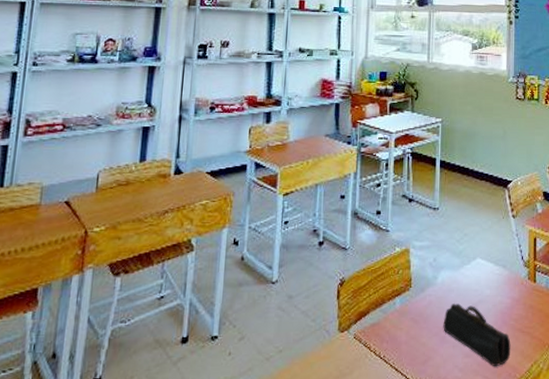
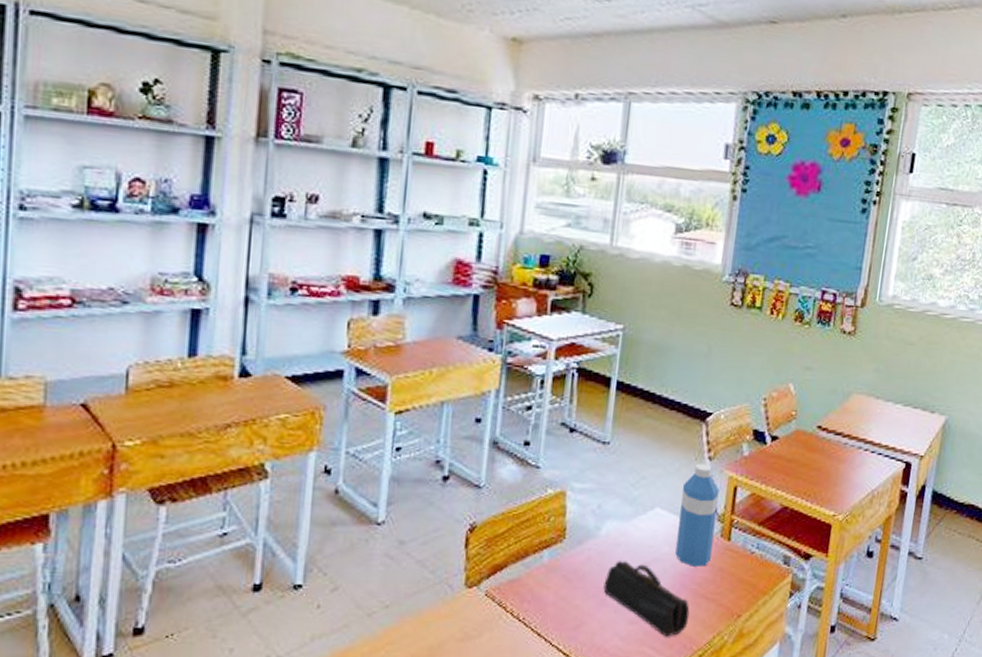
water bottle: none [495,221,523,306] -> present [675,464,719,567]

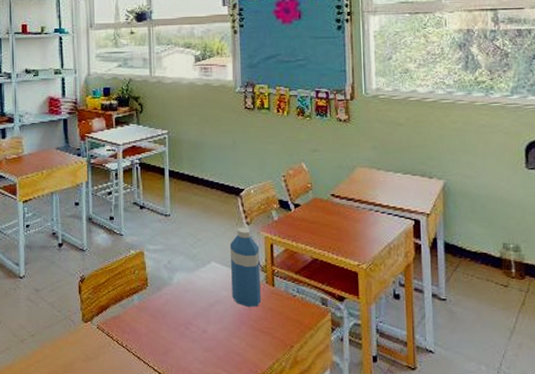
pencil case: present [603,561,690,636] -> none [181,303,251,361]

